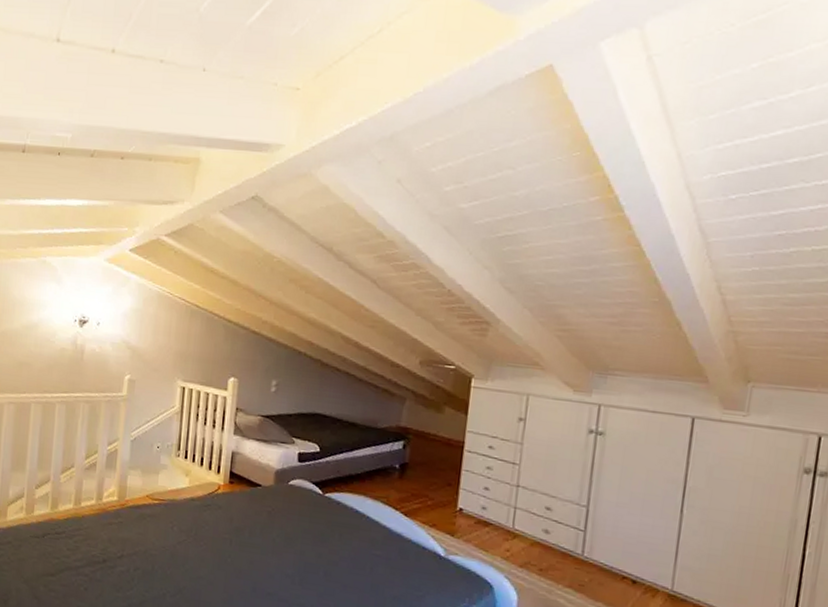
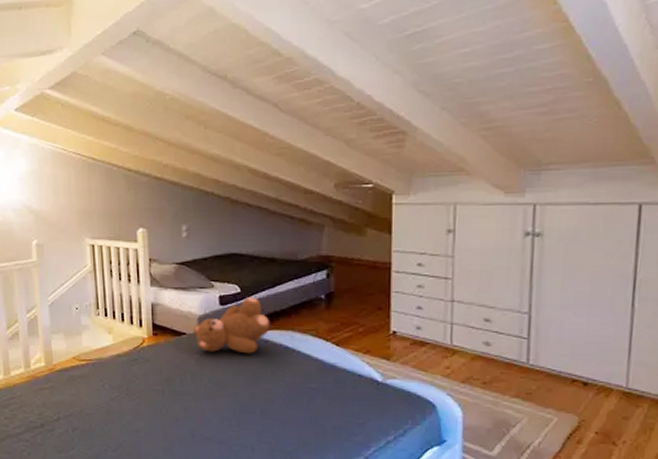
teddy bear: none [269,457,345,514] -> present [193,297,270,354]

